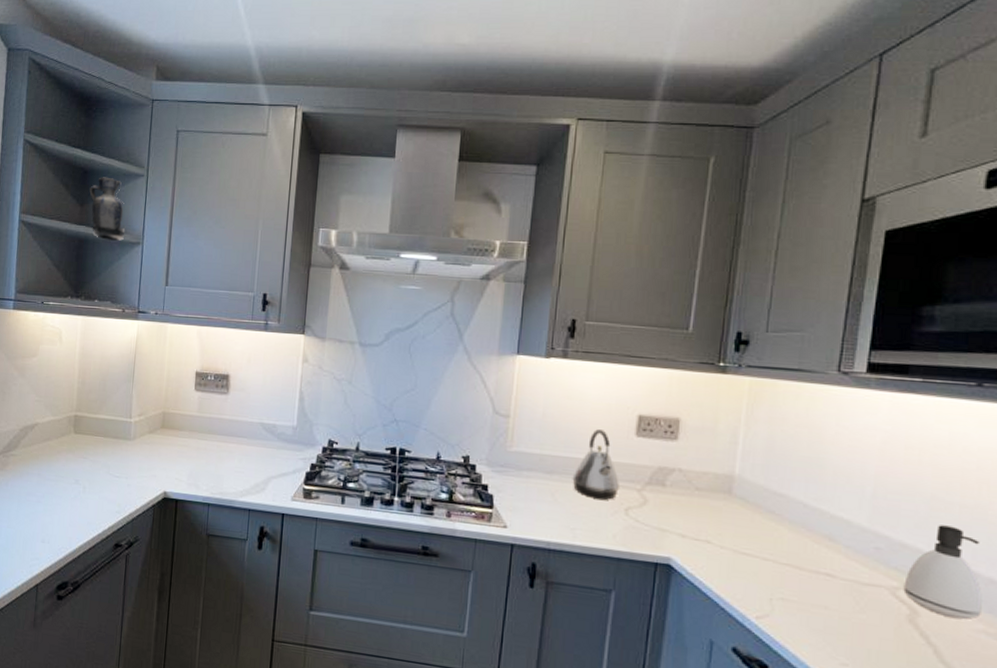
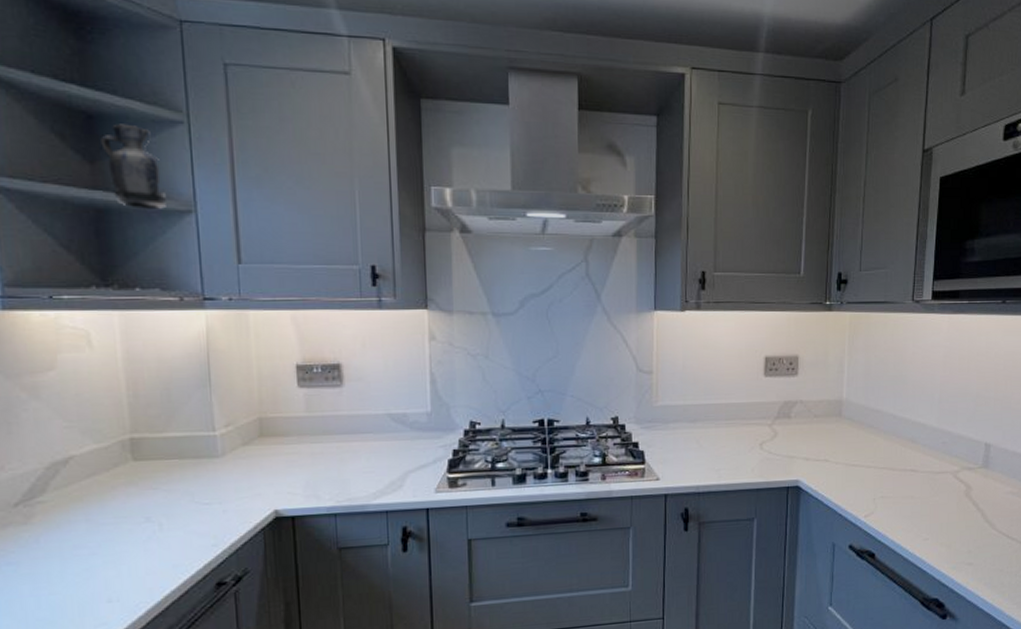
kettle: present [572,429,620,500] -> none [713,374,755,439]
soap dispenser: present [903,525,982,621] -> none [961,416,1009,487]

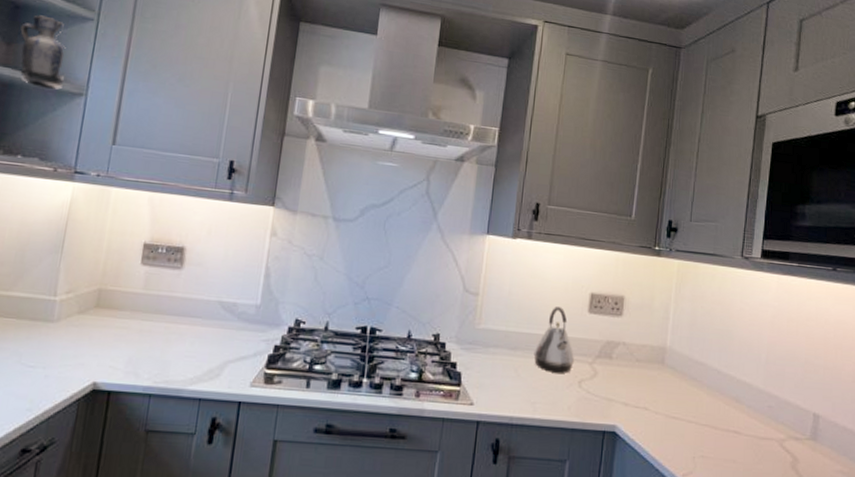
kettle: none [713,374,755,439] -> present [533,307,575,373]

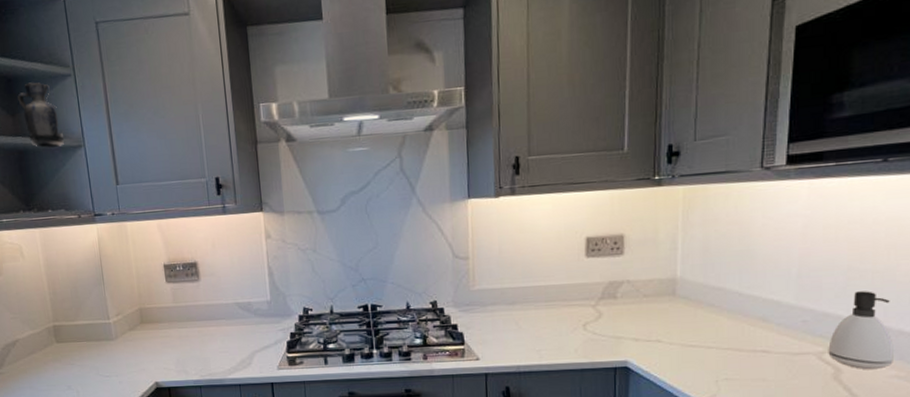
kettle: present [533,307,575,373] -> none [532,256,577,320]
soap dispenser: none [788,384,839,463] -> present [828,291,894,370]

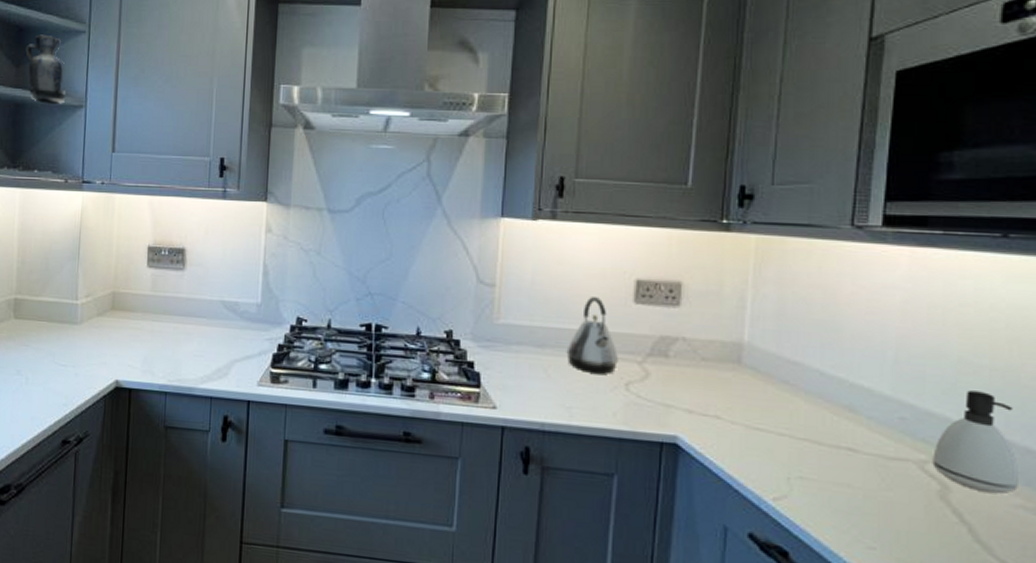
kettle: none [532,256,577,320] -> present [566,297,619,374]

